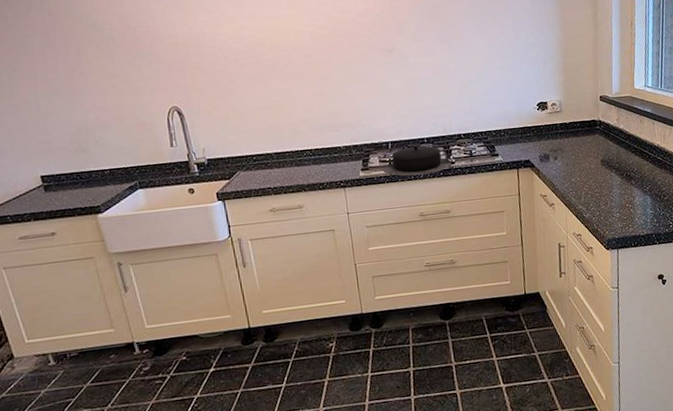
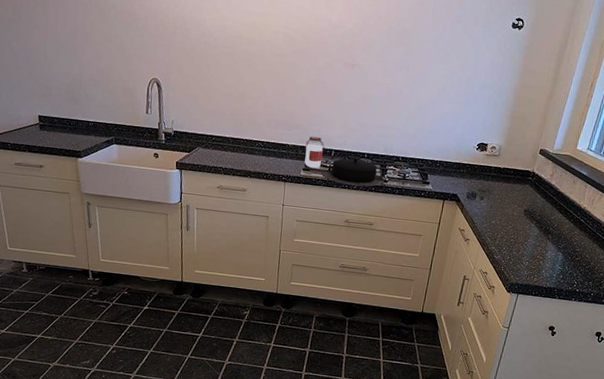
jar: none [358,131,380,166] -> present [304,136,324,168]

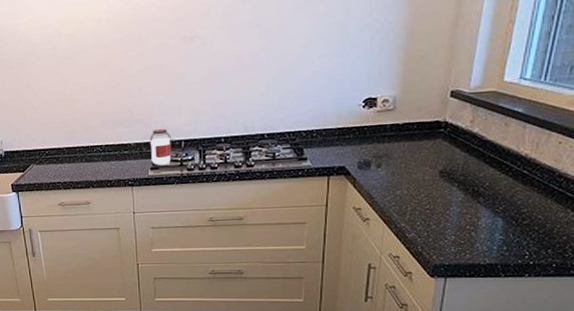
cooking pot: present [322,156,384,187] -> none [173,142,249,178]

